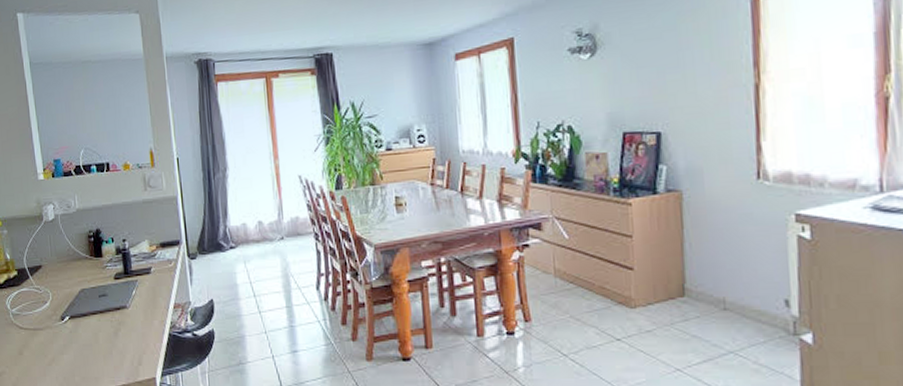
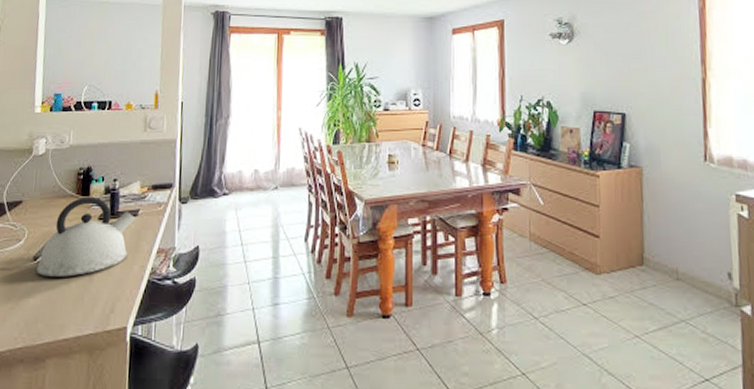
kettle: none [65,257,149,334] -> present [36,196,136,277]

